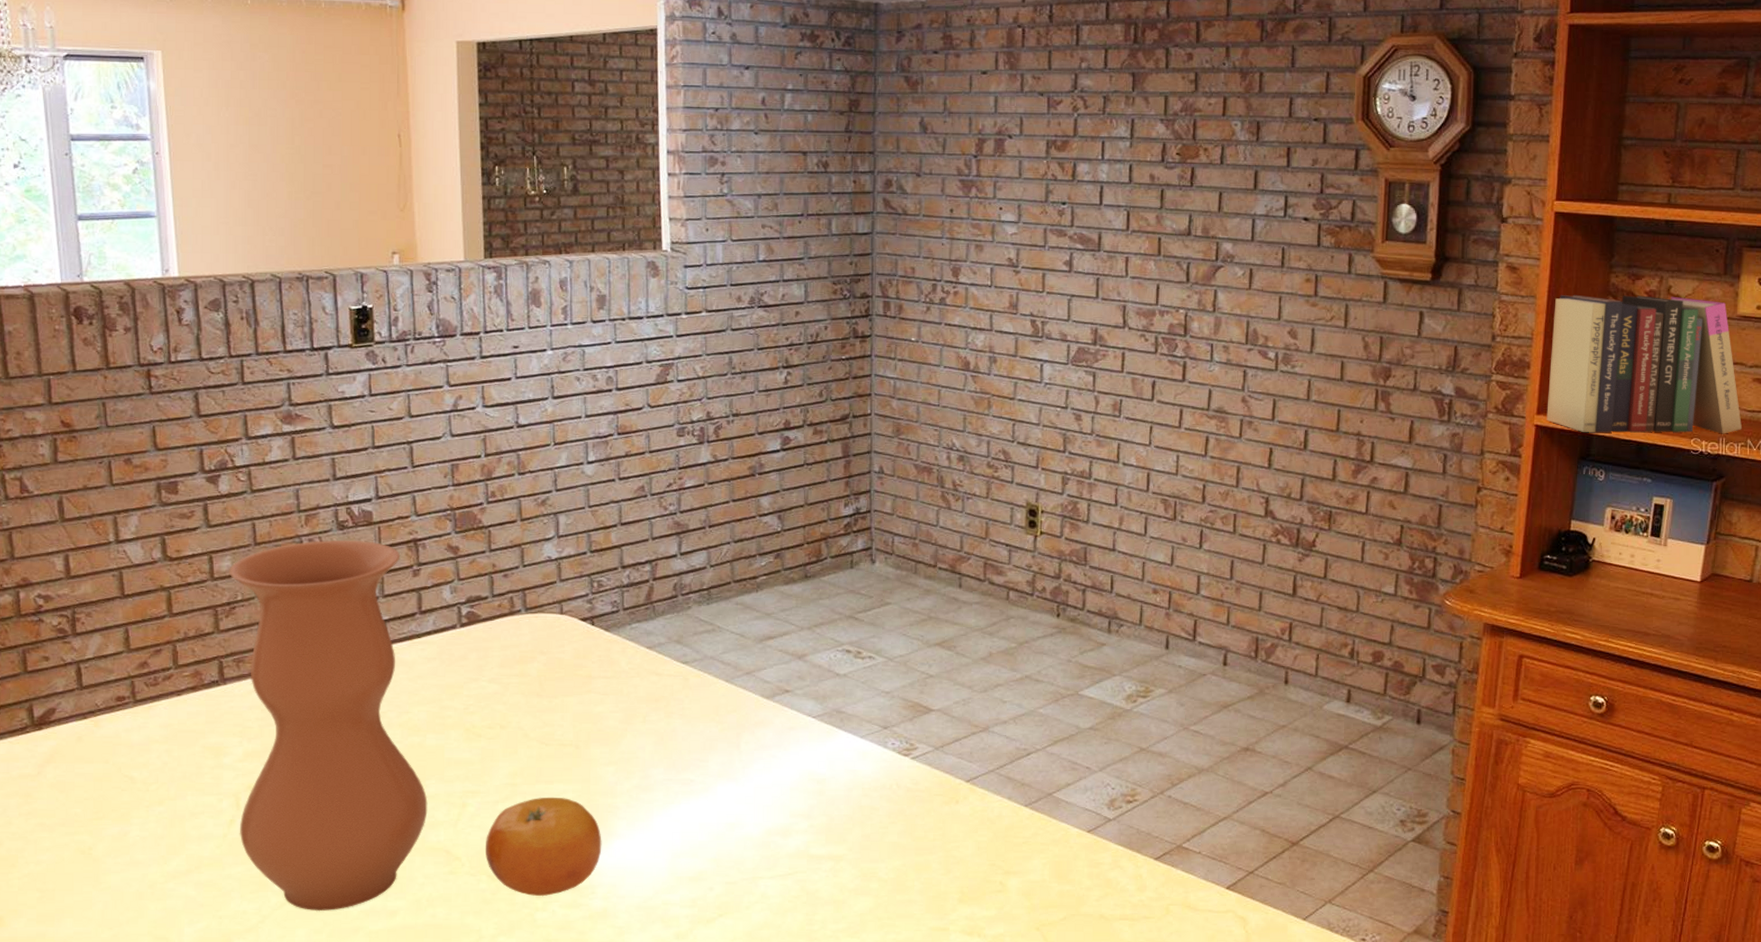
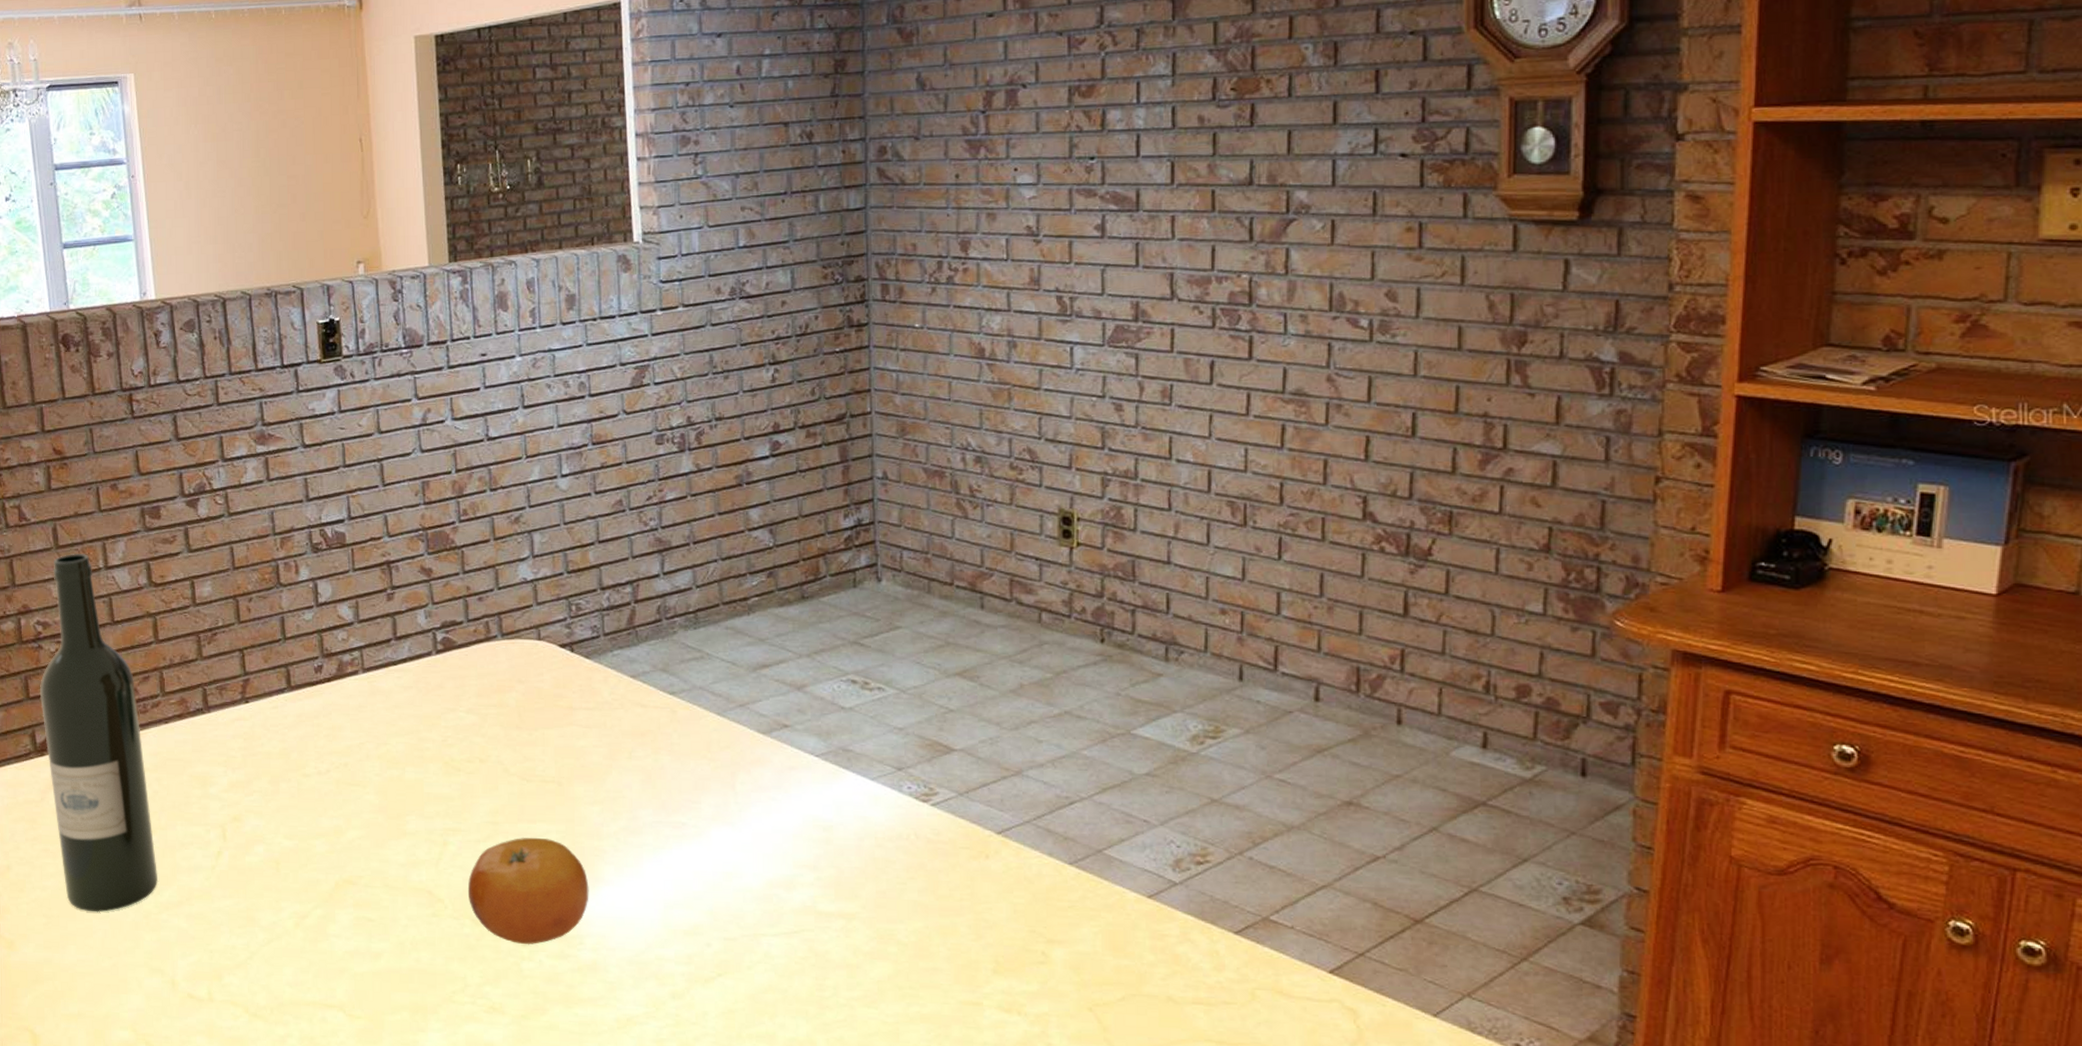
wine bottle: none [40,526,166,884] -> present [40,553,159,913]
vase: present [229,540,428,912] -> none [210,563,409,950]
books: present [1546,294,1742,434] -> none [1752,219,2053,402]

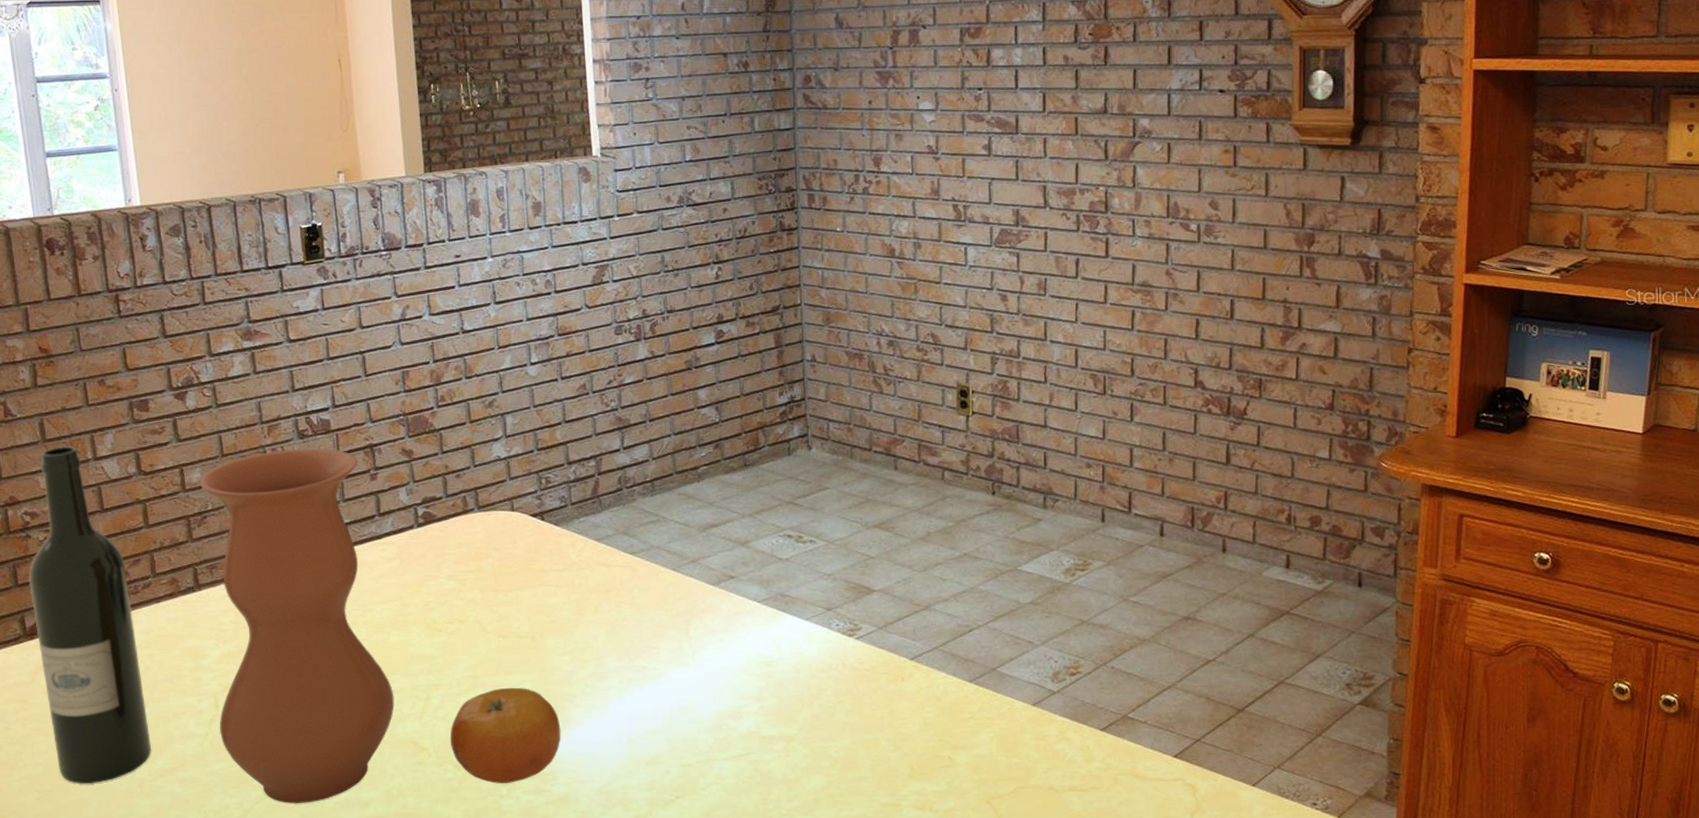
vase: none [210,563,409,950] -> present [199,448,395,804]

